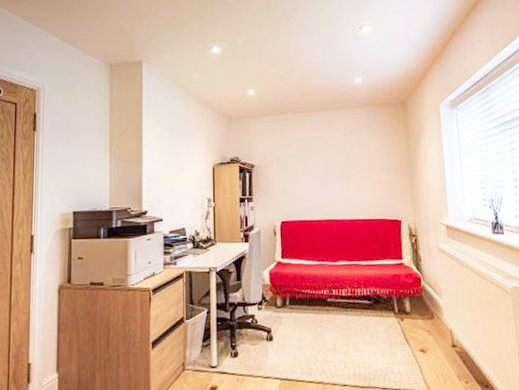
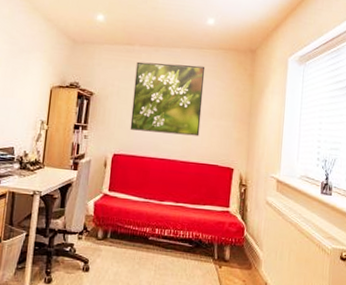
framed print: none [291,124,363,196] -> present [130,61,205,136]

